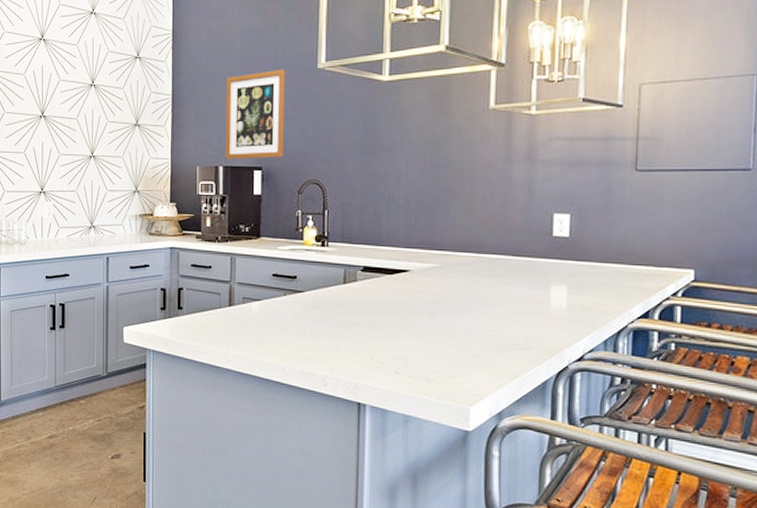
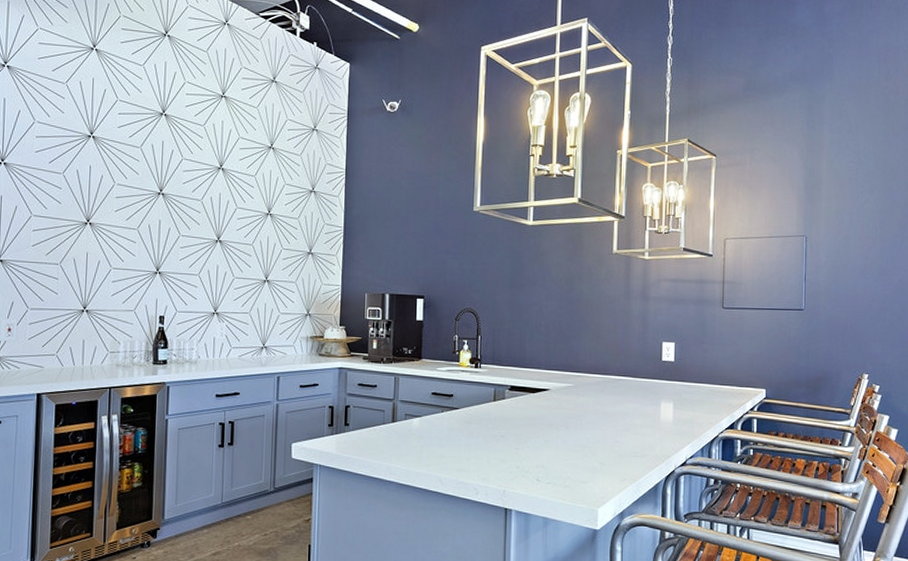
wall art: present [225,69,285,160] -> none [391,209,446,289]

